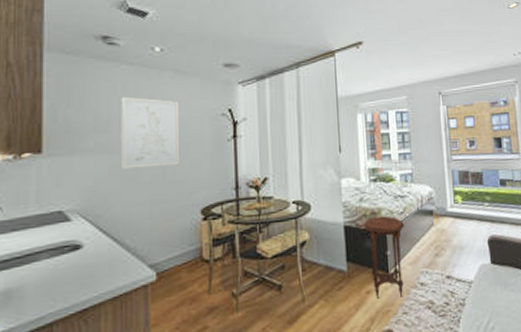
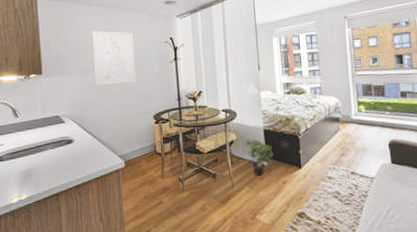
potted plant: none [320,237,355,285] -> present [245,138,274,176]
side table: present [364,216,404,299] -> none [280,122,314,188]

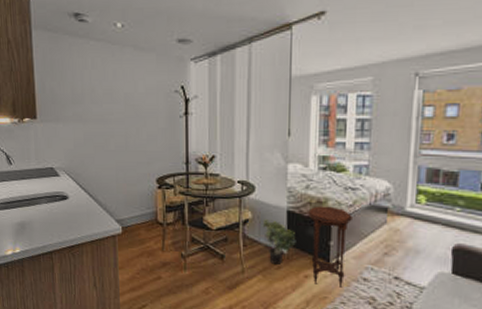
wall art: present [92,30,136,86] -> none [91,71,139,138]
side table: none [280,122,314,188] -> present [308,206,352,288]

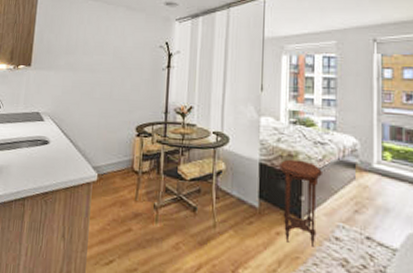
potted plant: present [262,219,296,265] -> none [235,171,268,219]

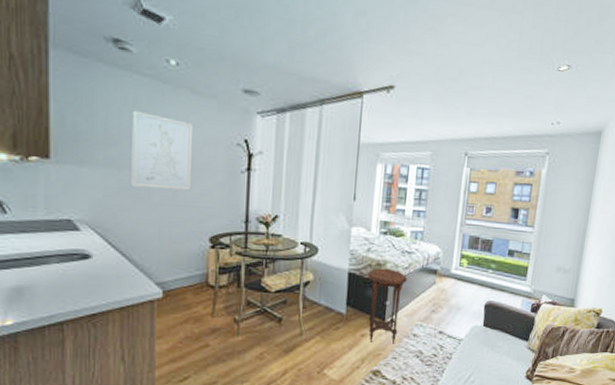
wall art: none [81,26,128,87] -> present [131,110,194,191]

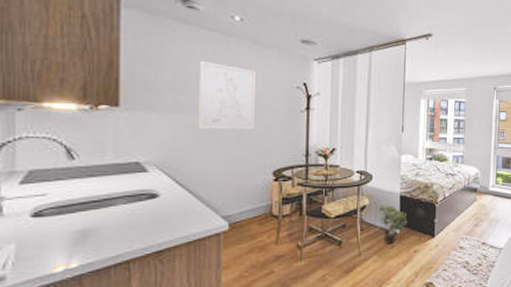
potted plant: none [323,281,356,325] -> present [378,204,408,244]
side table: present [368,268,407,344] -> none [417,190,452,257]

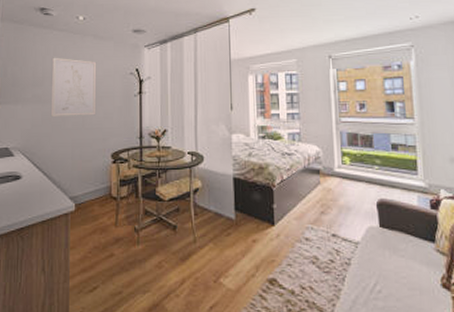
potted plant: present [378,204,408,244] -> none [211,187,243,231]

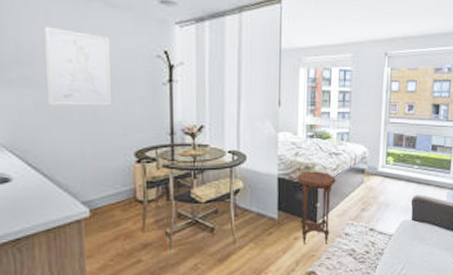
side table: none [252,171,291,249] -> present [297,171,336,245]

